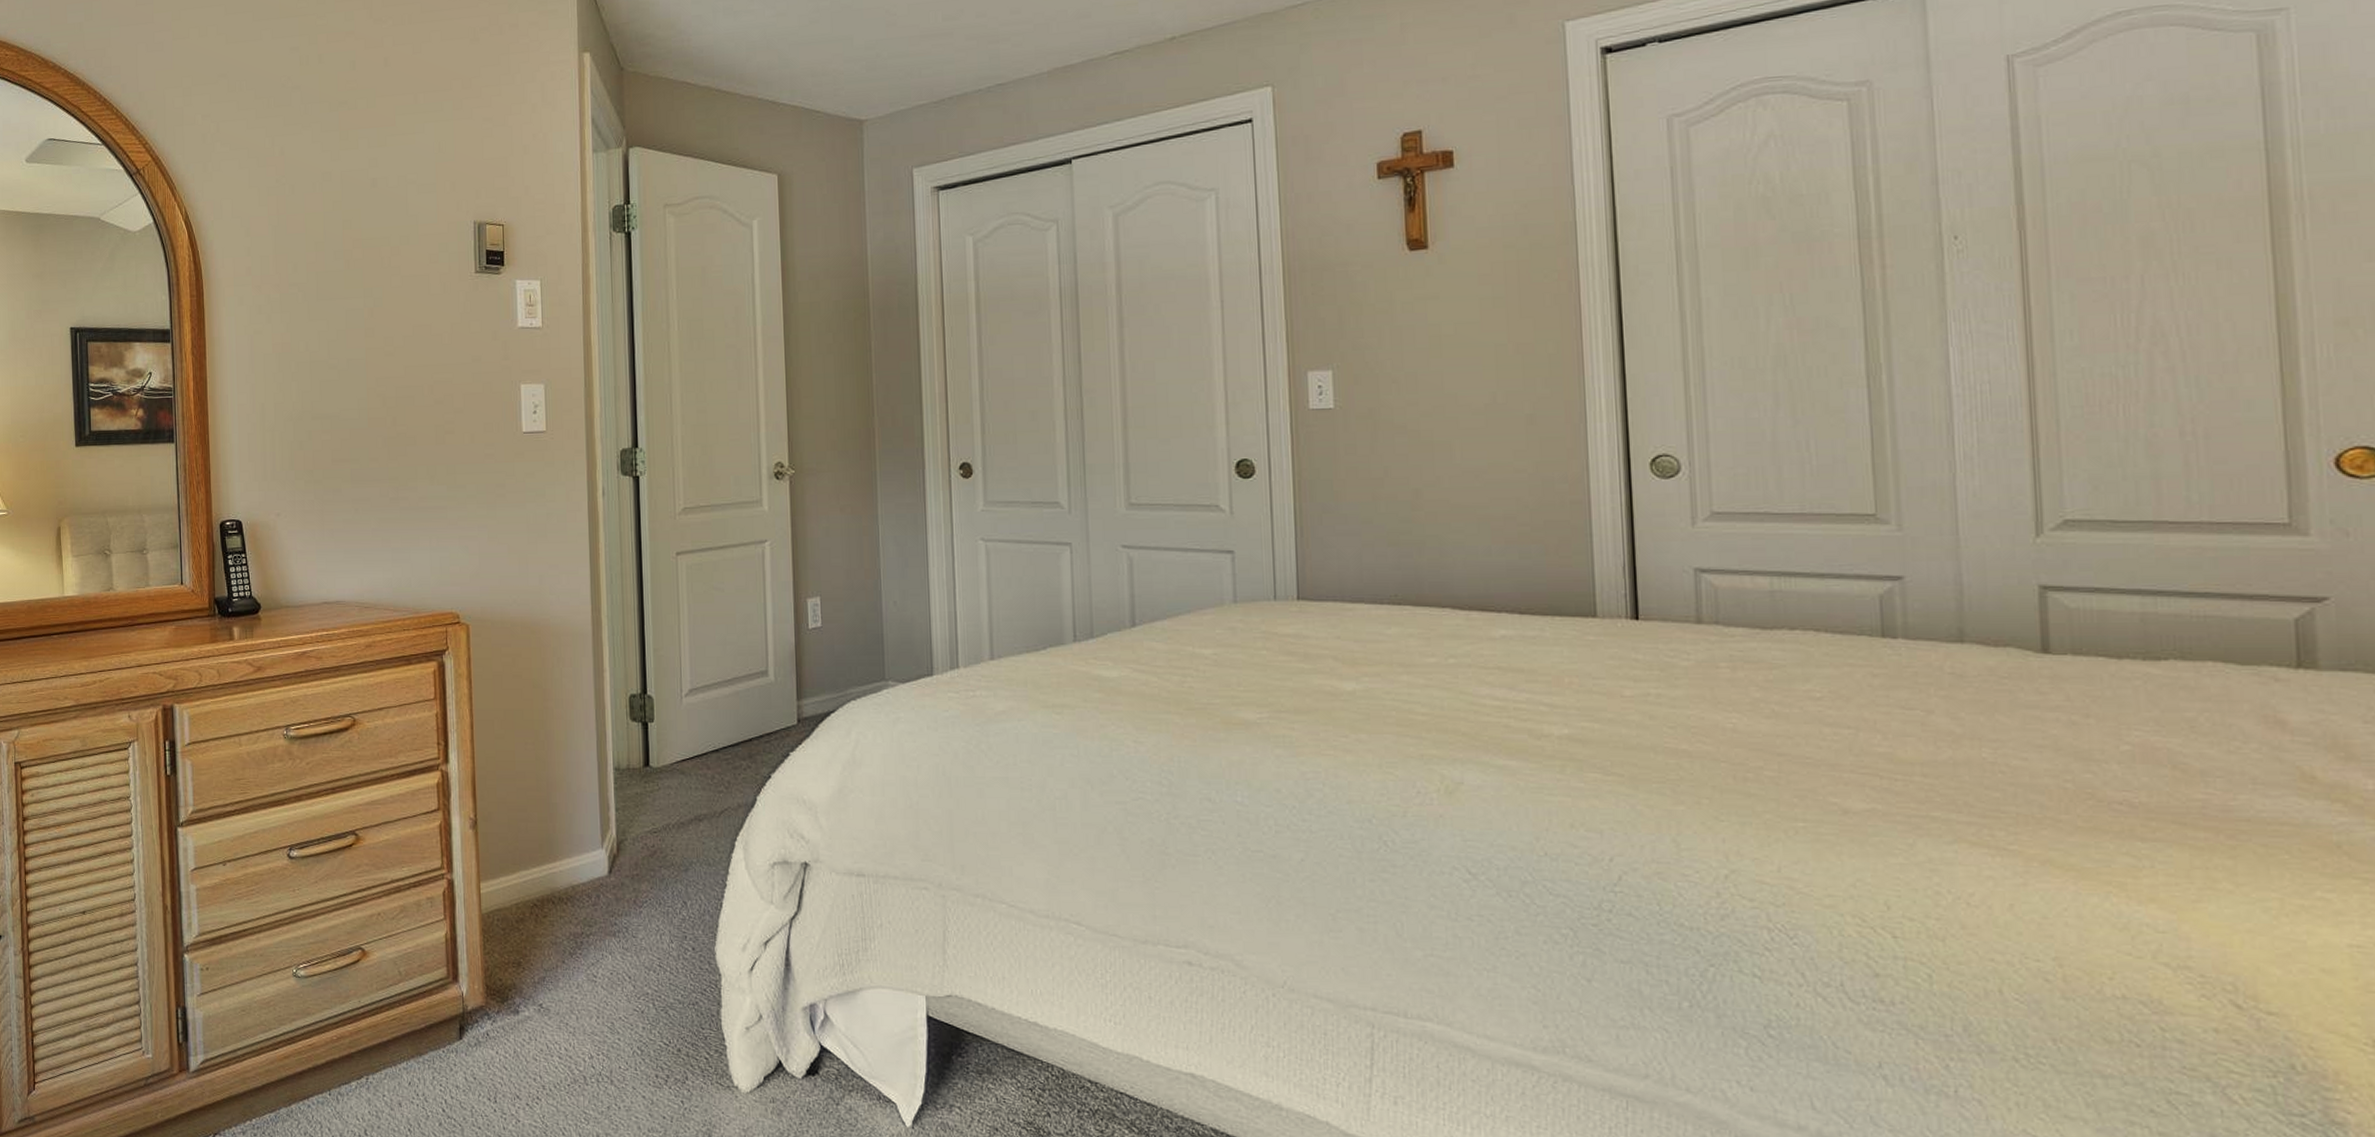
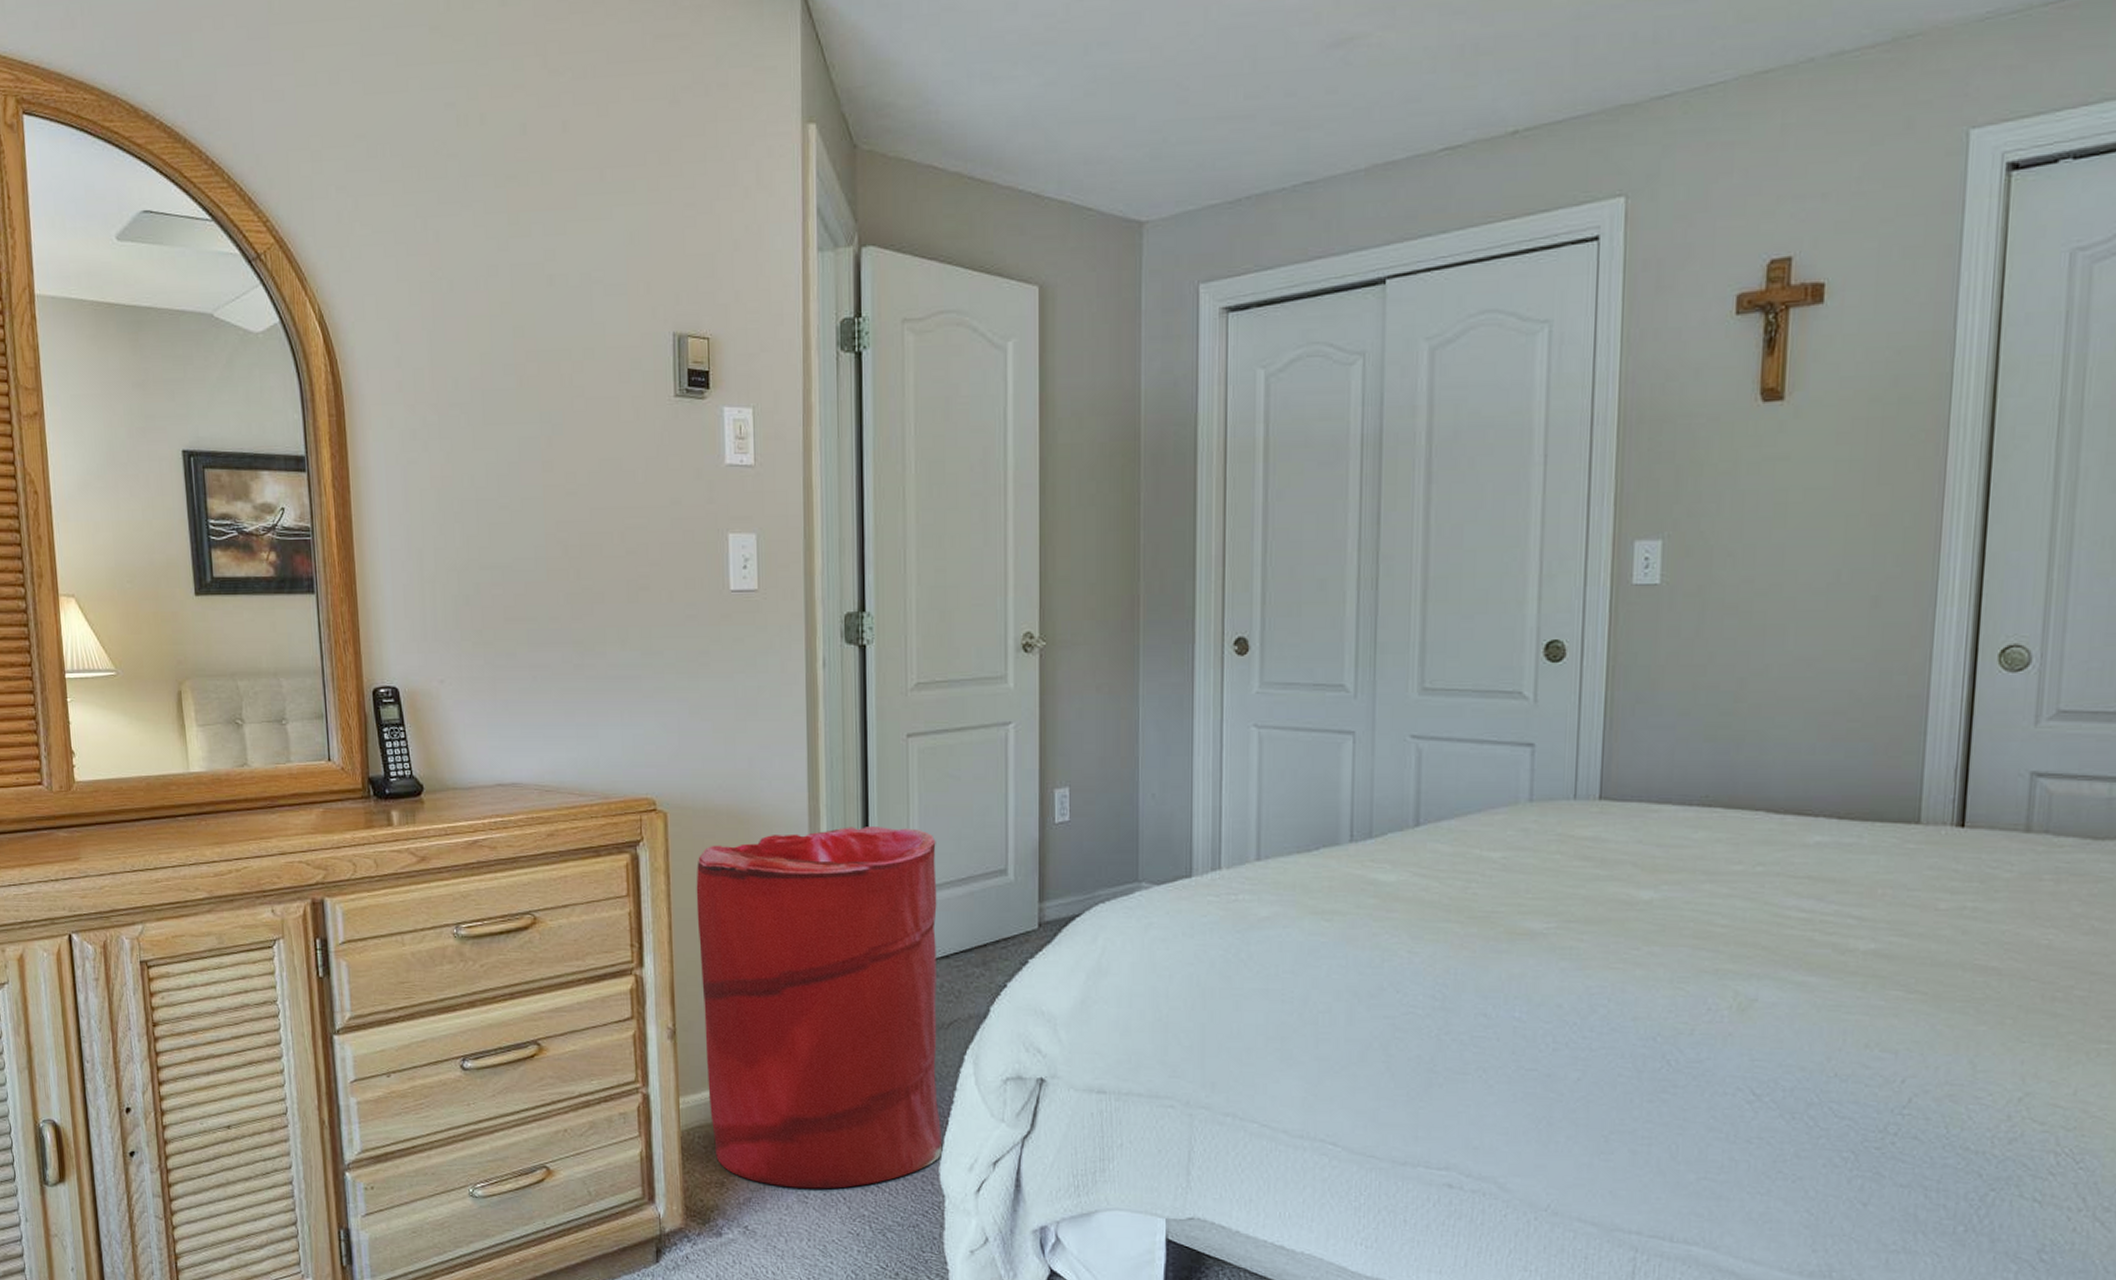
laundry hamper: none [494,634,718,969] -> present [696,827,943,1189]

